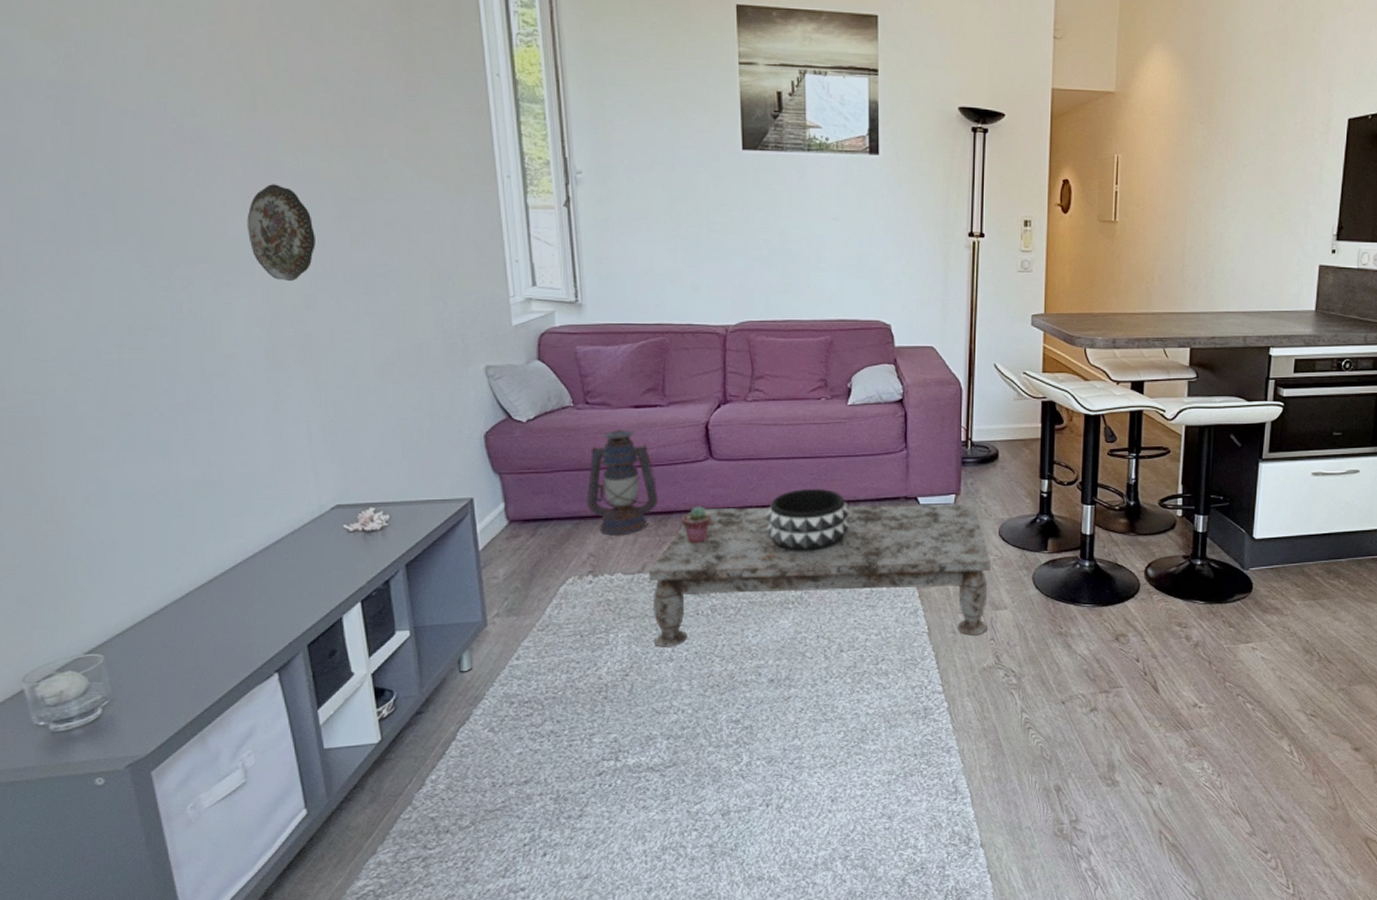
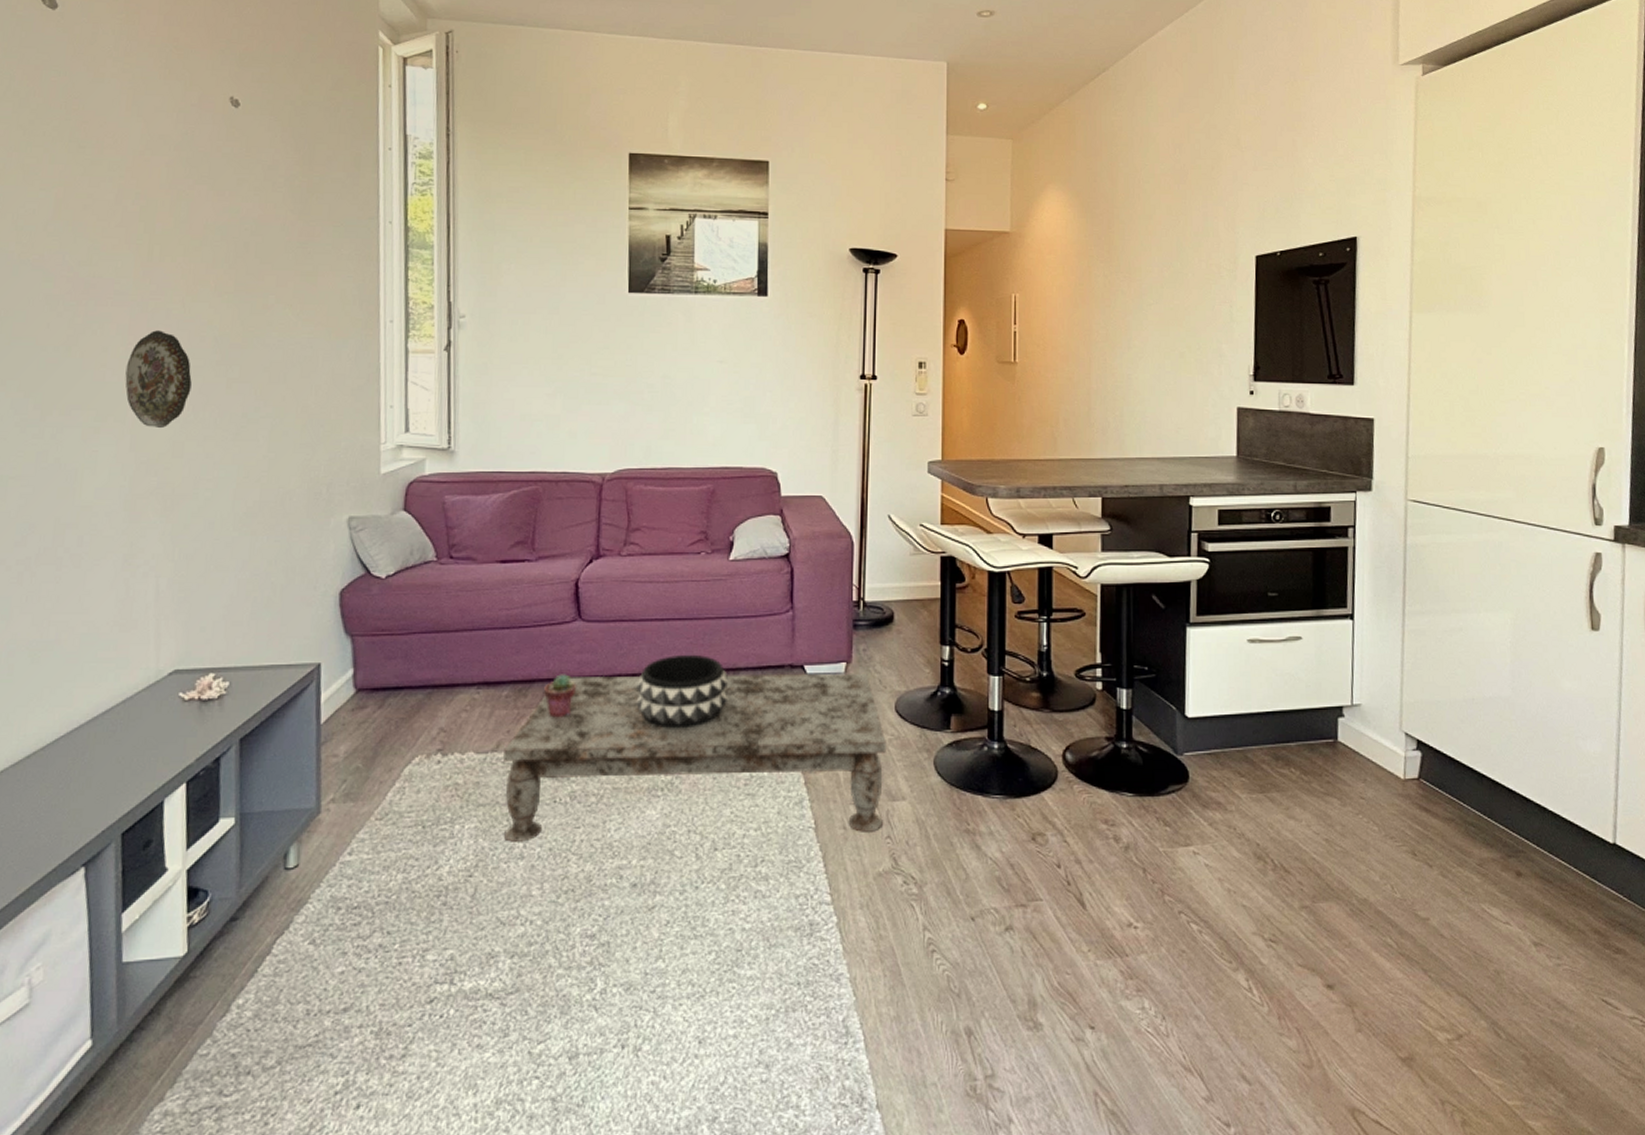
lantern: present [586,430,659,536] -> none [441,587,520,708]

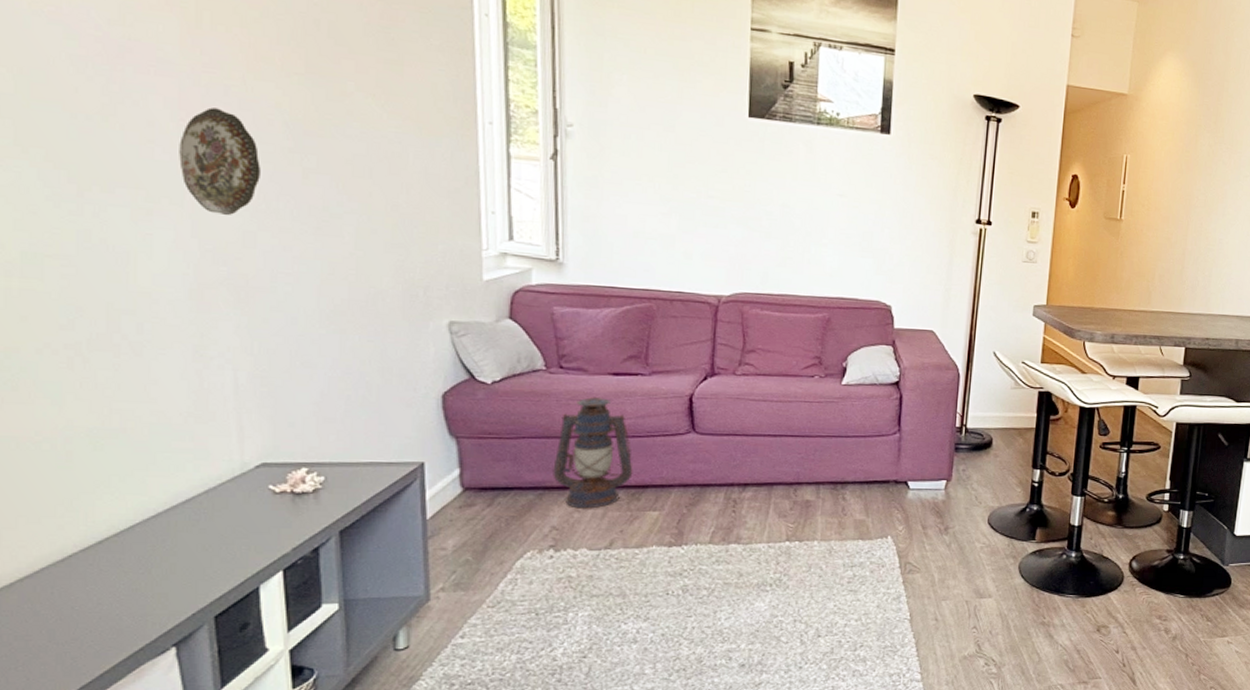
lantern: none [441,587,520,708] -> present [553,397,633,509]
coffee table: present [502,673,886,842] -> none [615,484,978,628]
potted succulent: present [544,674,576,718] -> none [657,481,689,521]
decorative bowl: present [635,654,729,729] -> none [747,467,837,534]

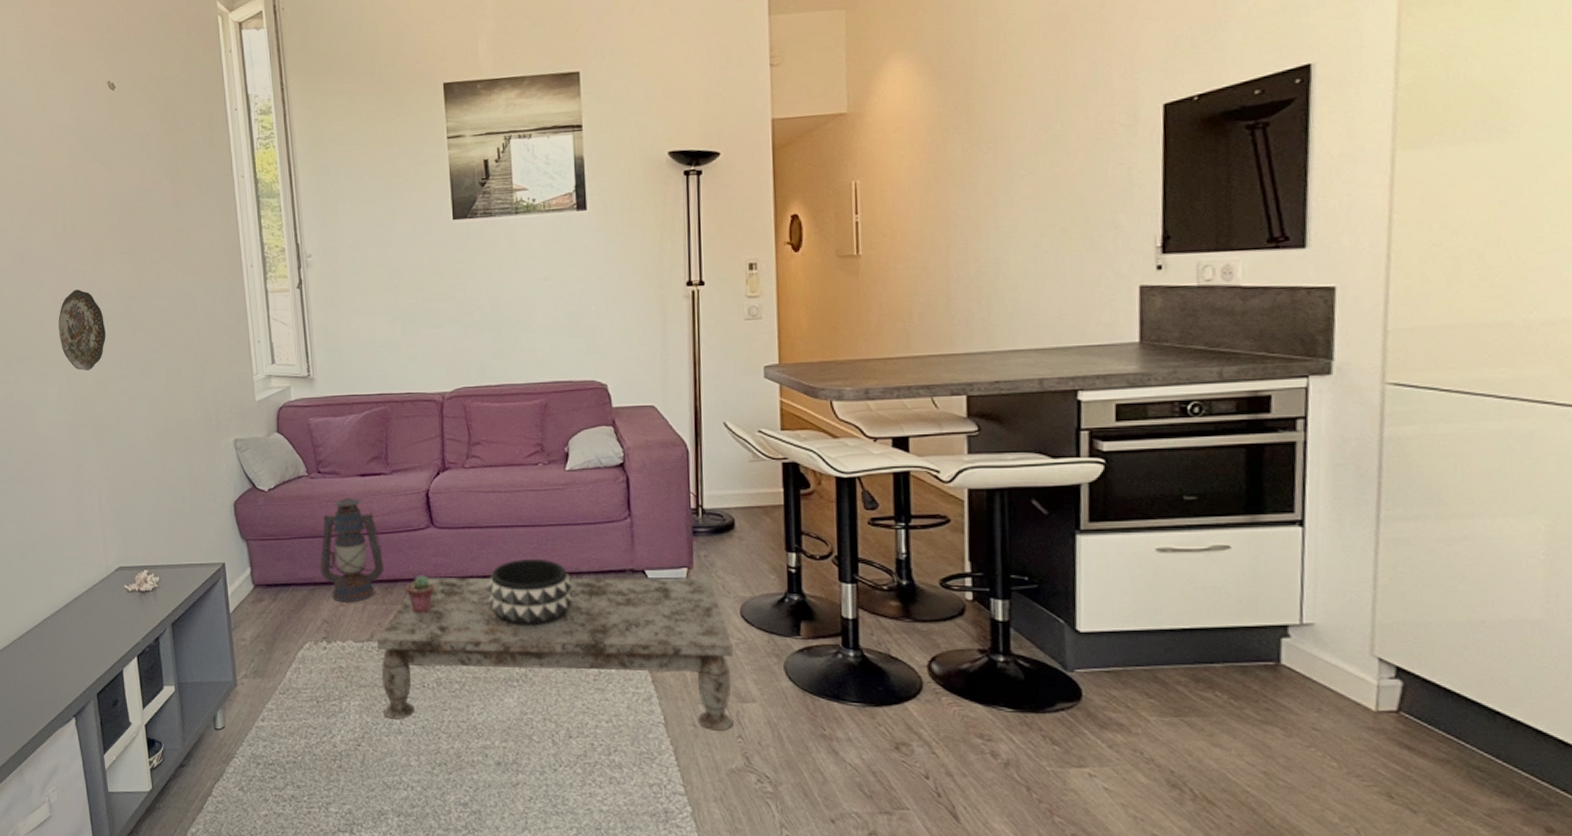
coffee table: none [615,484,978,628] -> present [376,577,733,731]
potted succulent: none [657,481,689,521] -> present [407,575,434,614]
decorative bowl: none [747,467,837,534] -> present [486,558,574,627]

